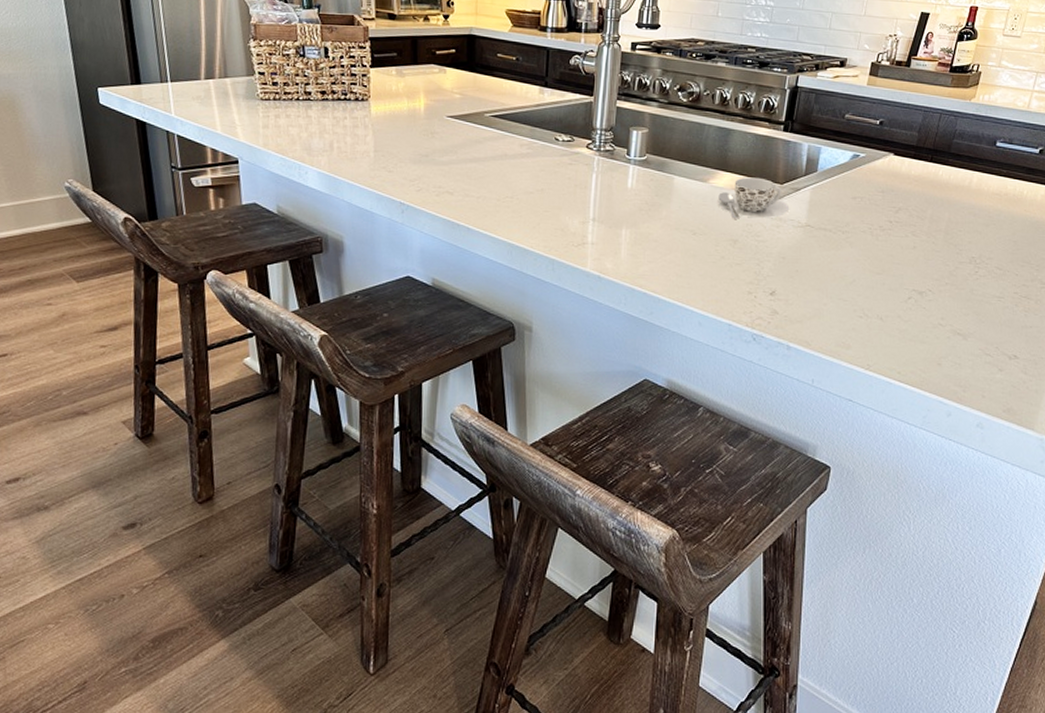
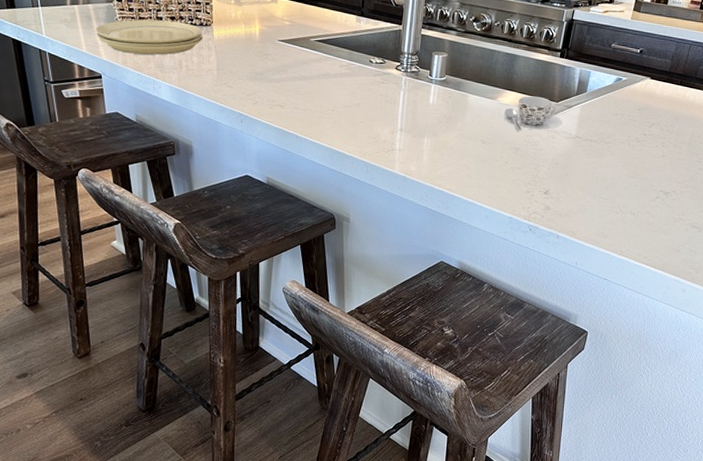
plate: none [232,94,359,136] -> present [95,19,203,55]

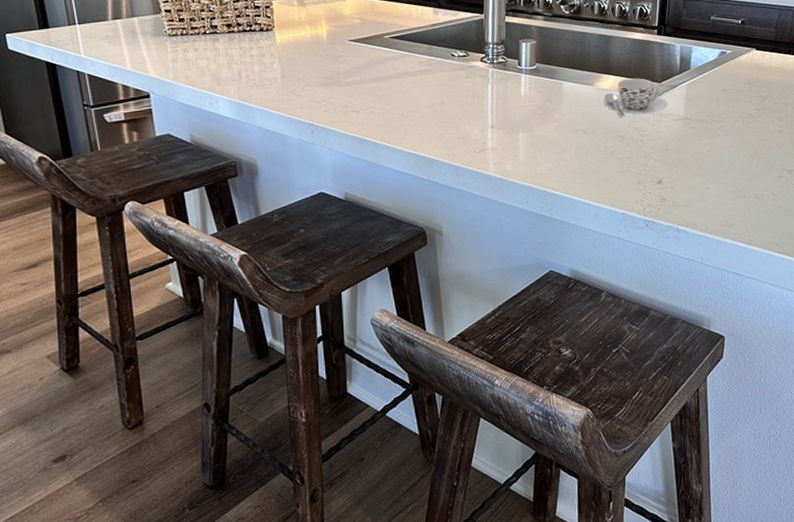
plate: present [95,19,203,55] -> none [141,28,264,68]

